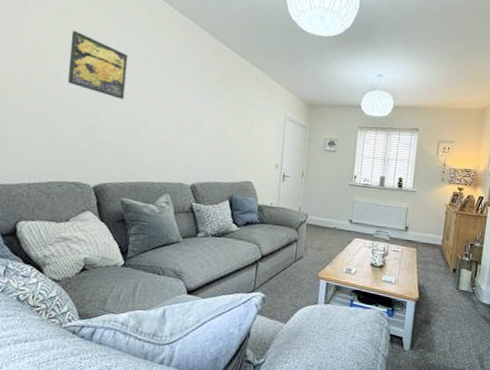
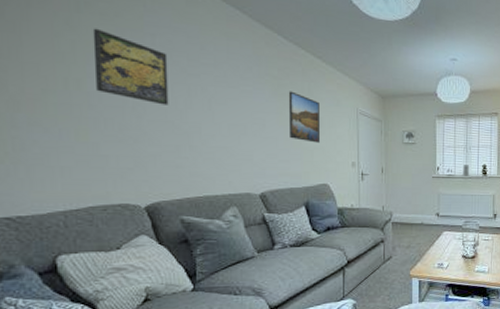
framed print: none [222,94,253,143] -> present [288,91,321,143]

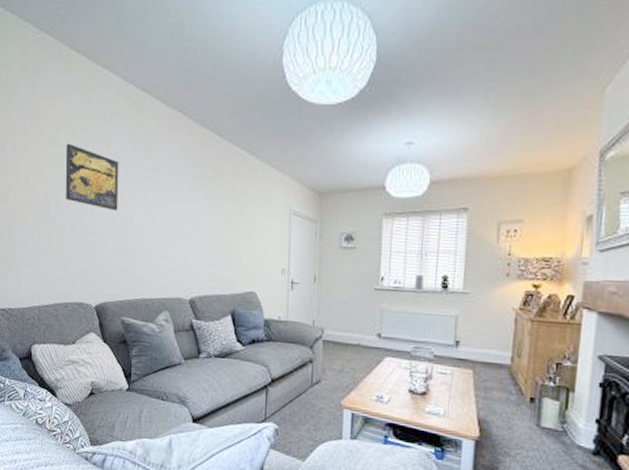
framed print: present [288,91,321,143] -> none [219,192,251,247]

